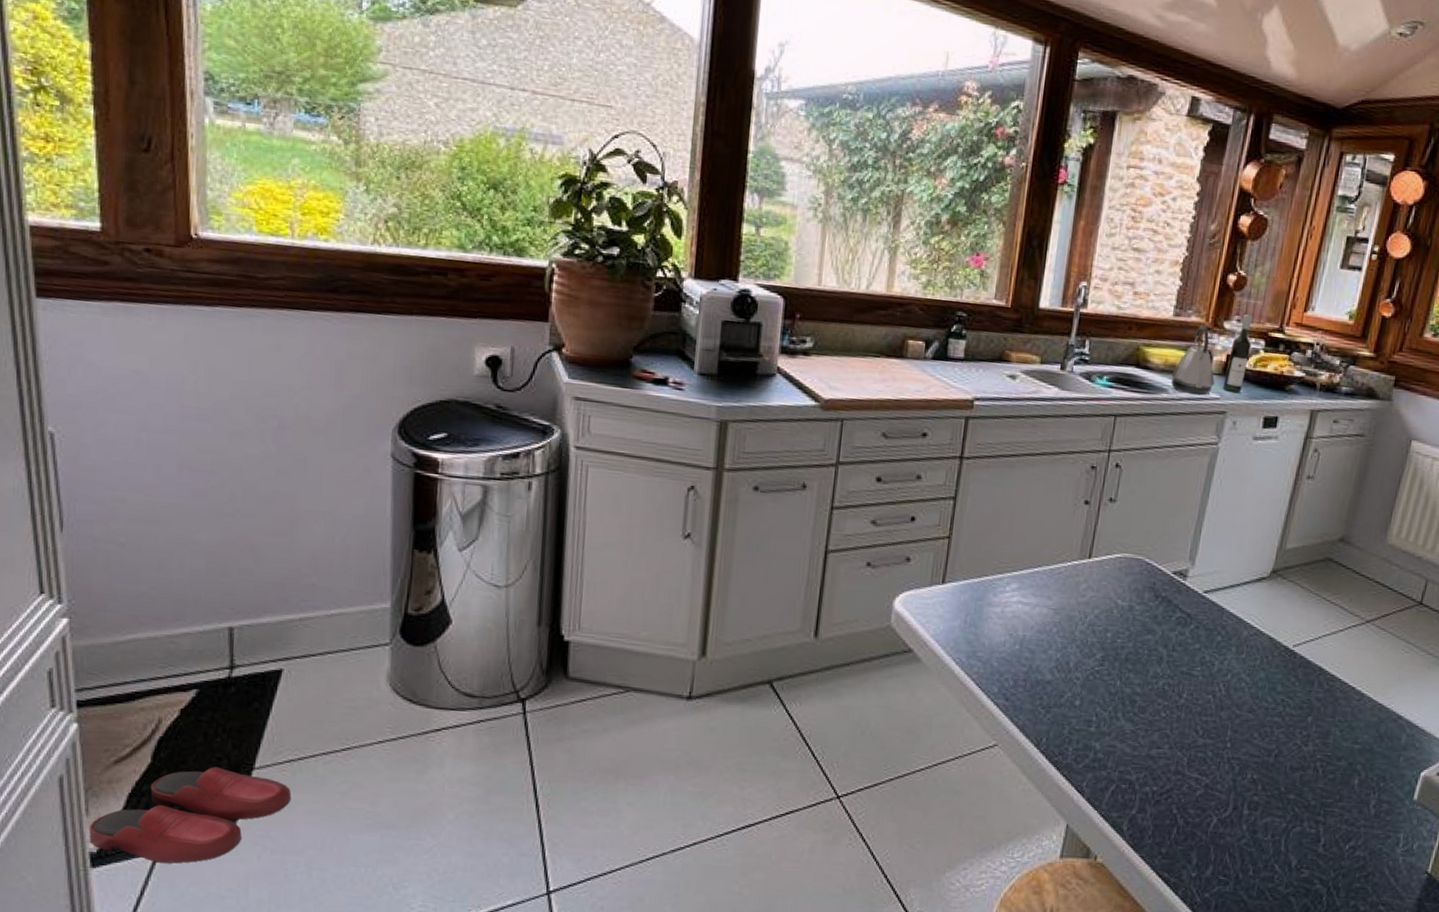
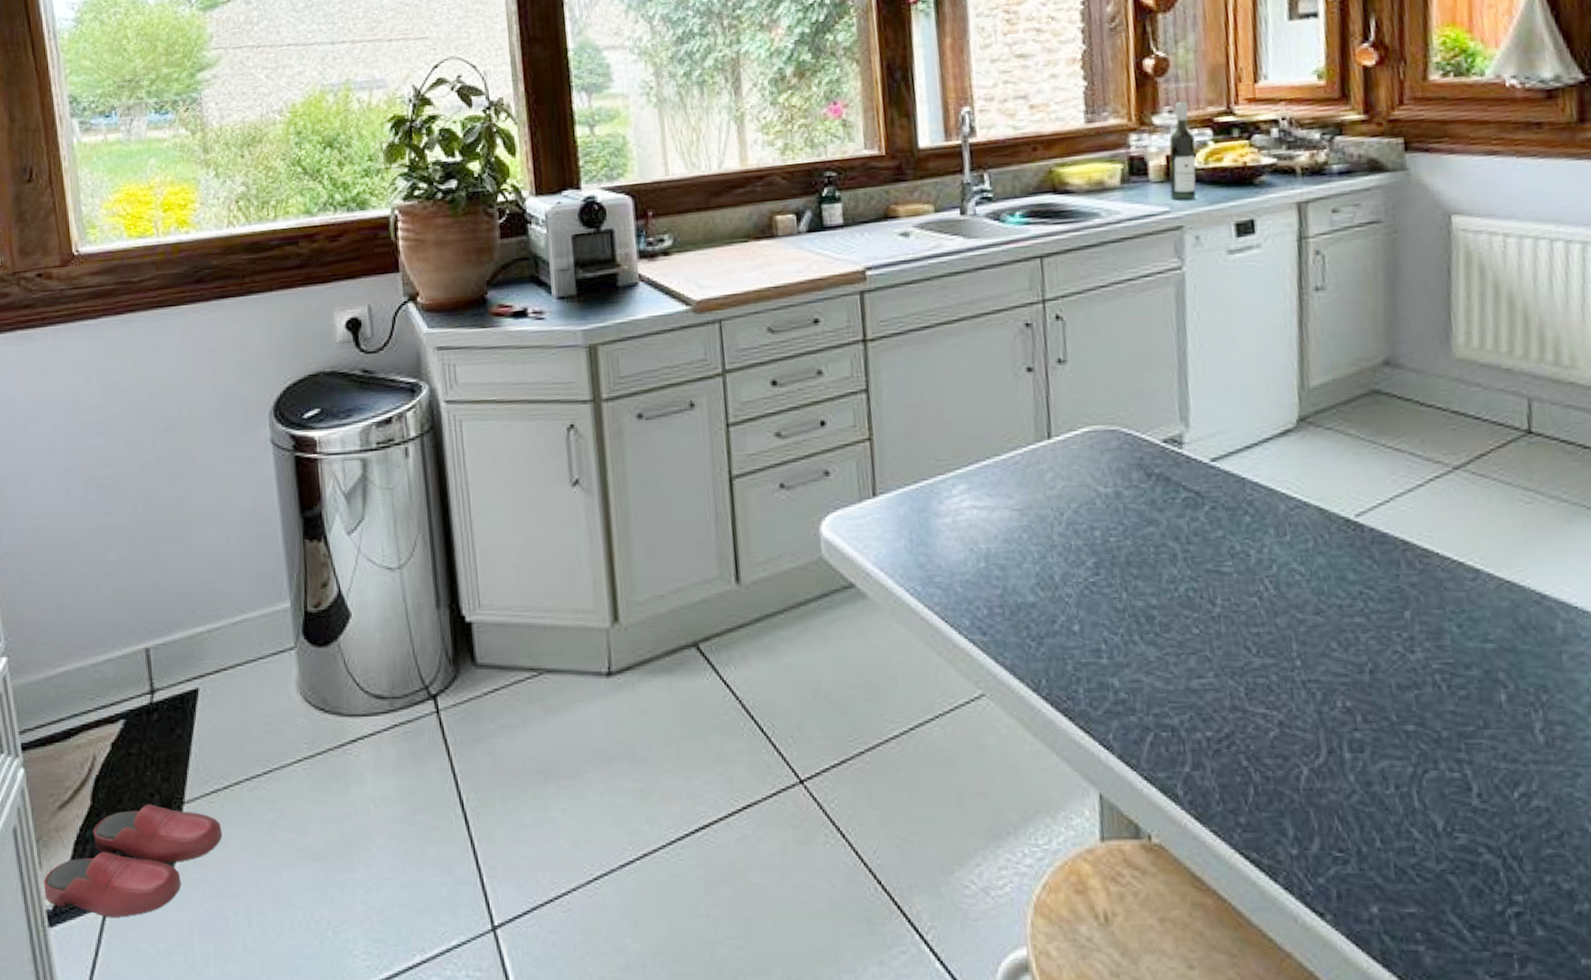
kettle: present [1171,325,1215,396] -> none [1100,126,1158,214]

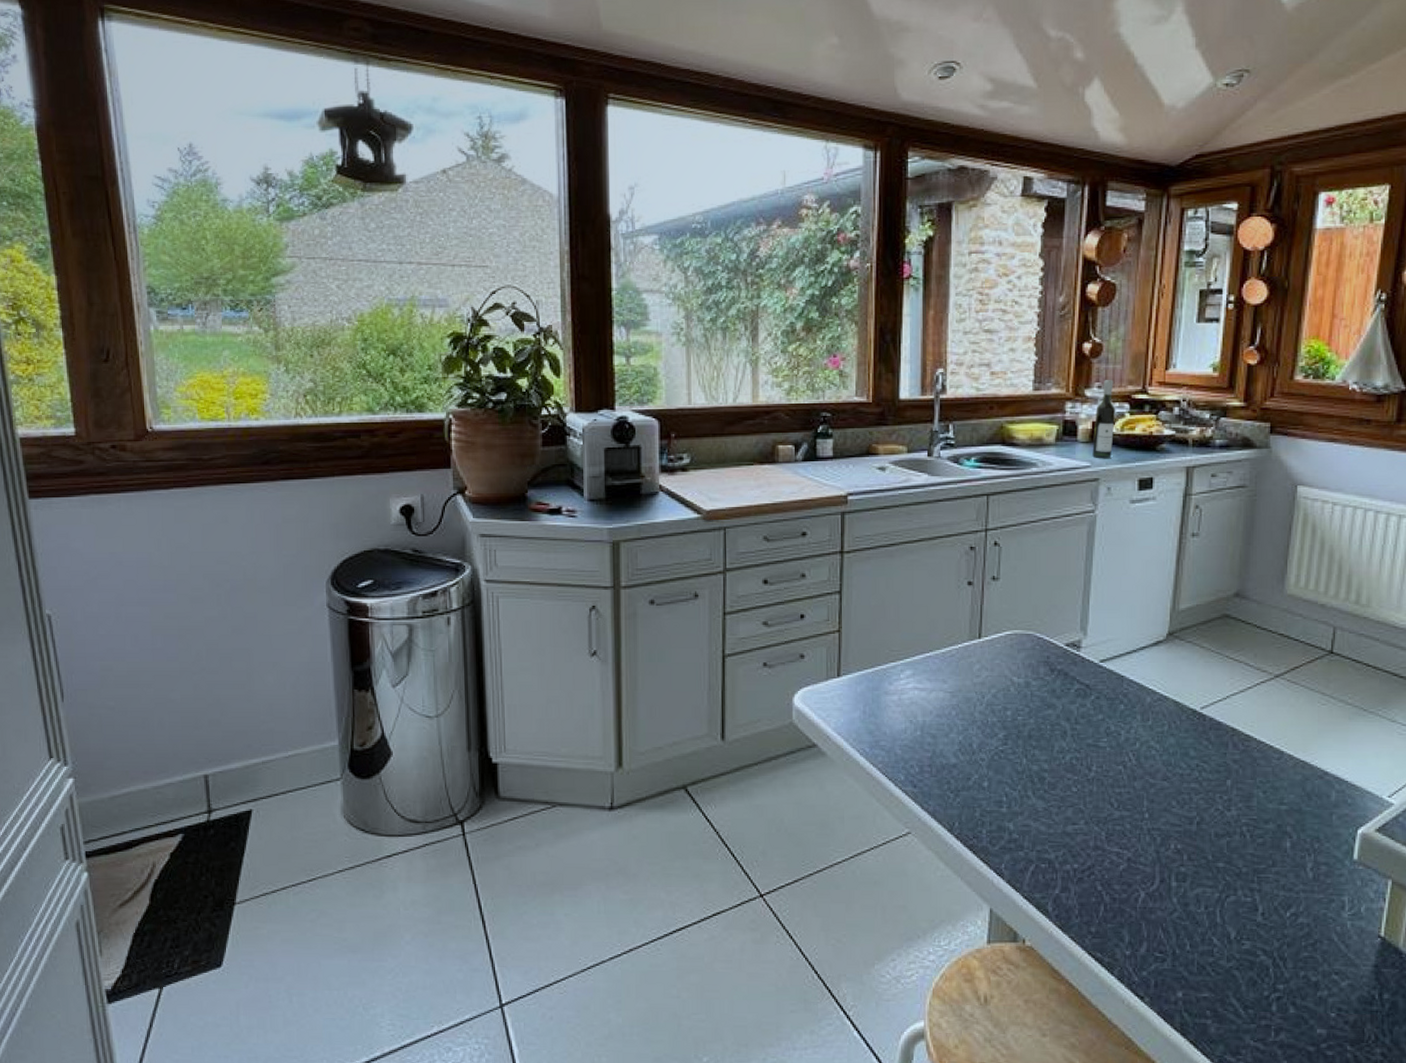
slippers: present [43,804,222,917] -> none [103,904,269,996]

